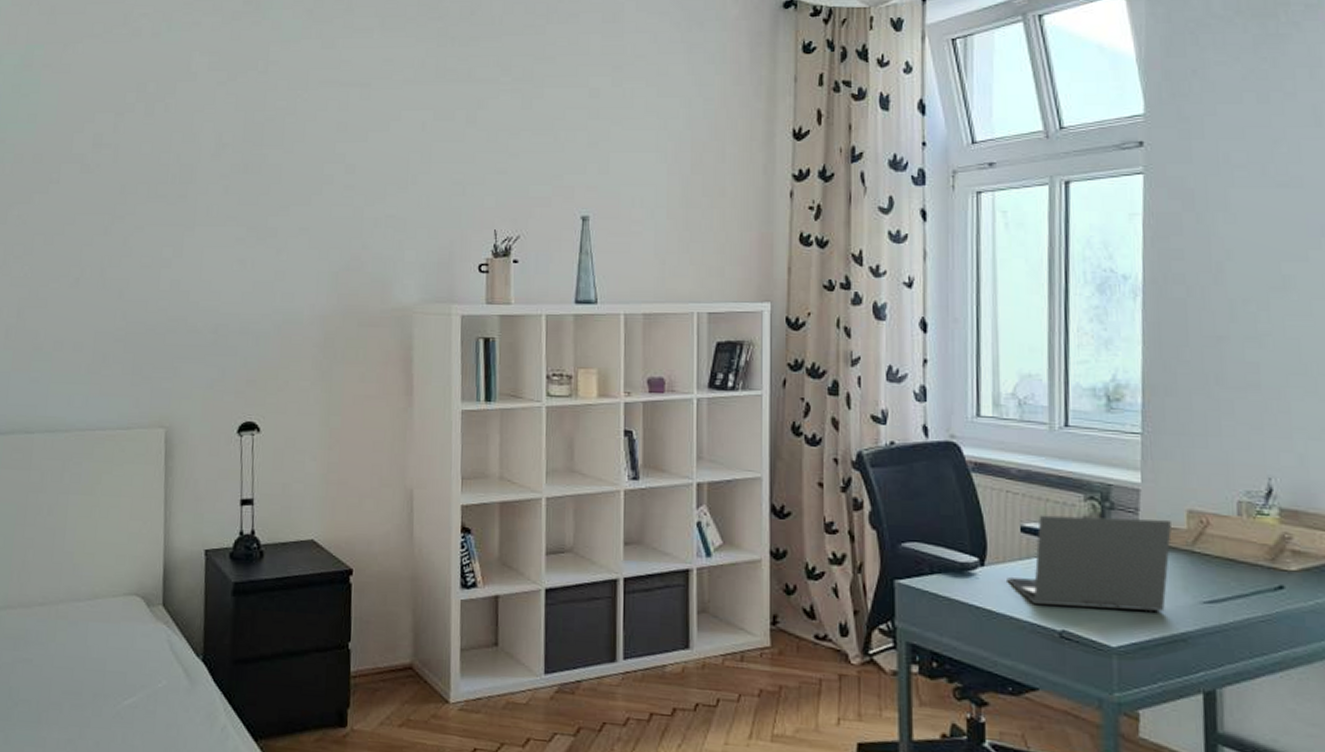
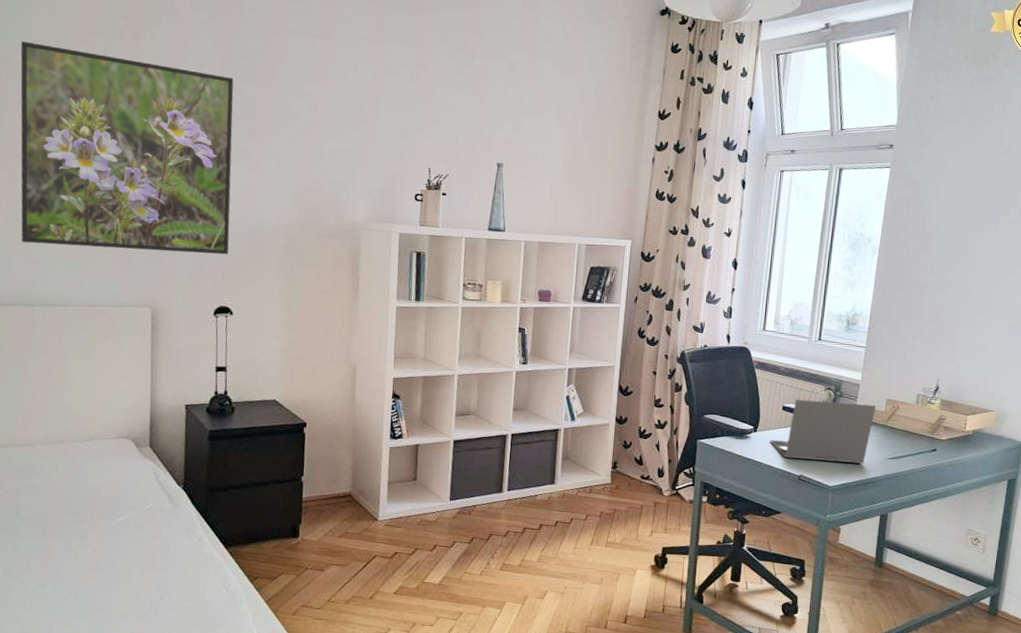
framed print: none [21,127,258,358] -> present [20,41,234,255]

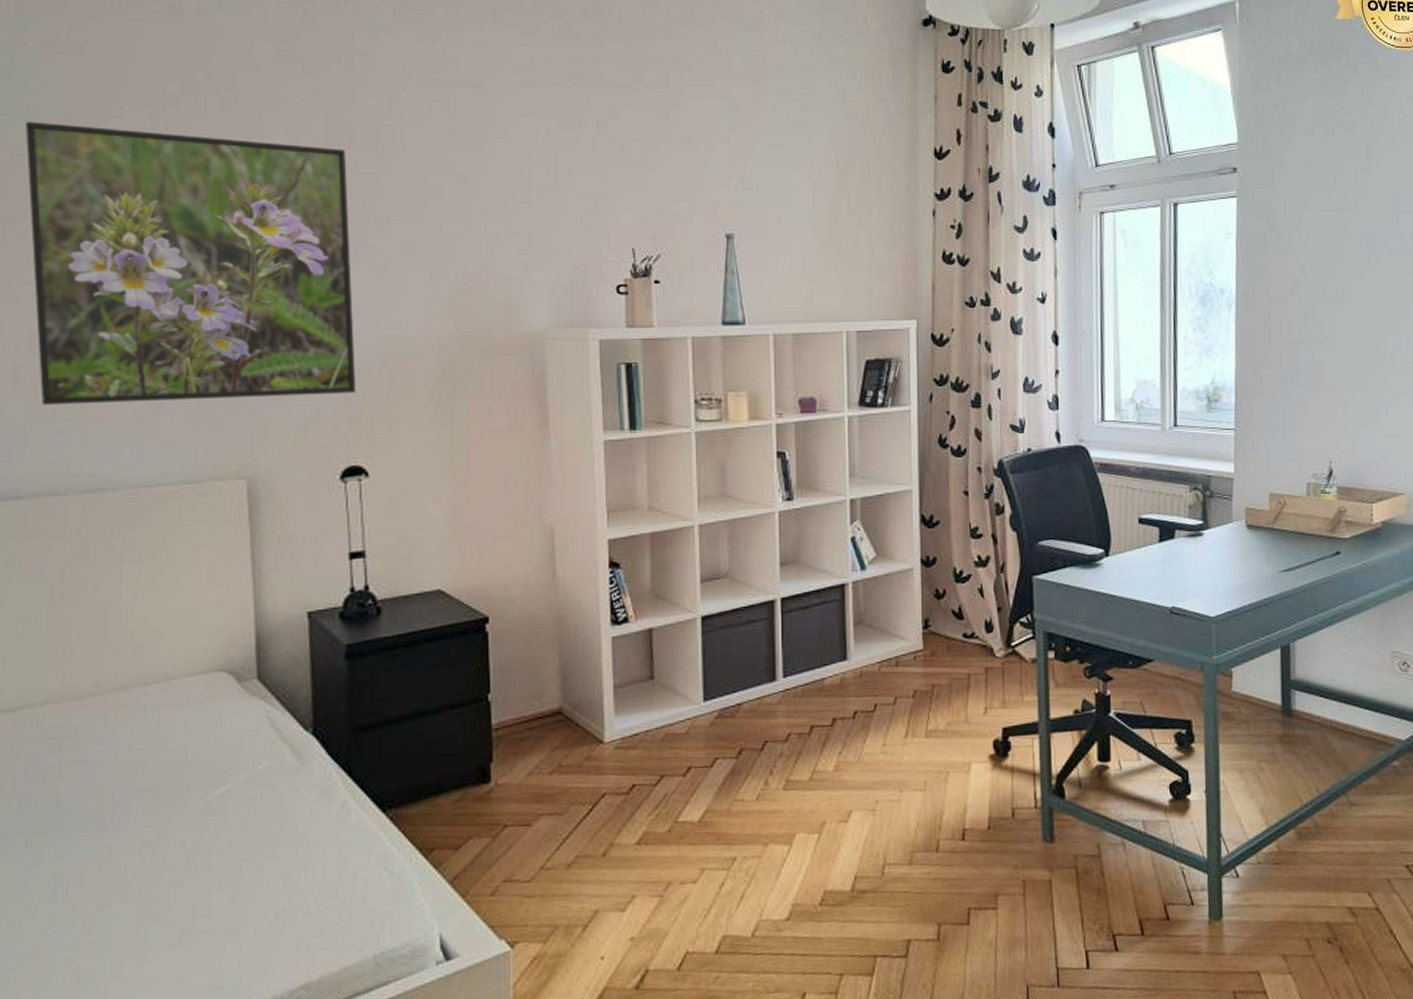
laptop: present [770,399,876,464] -> none [1127,504,1257,587]

